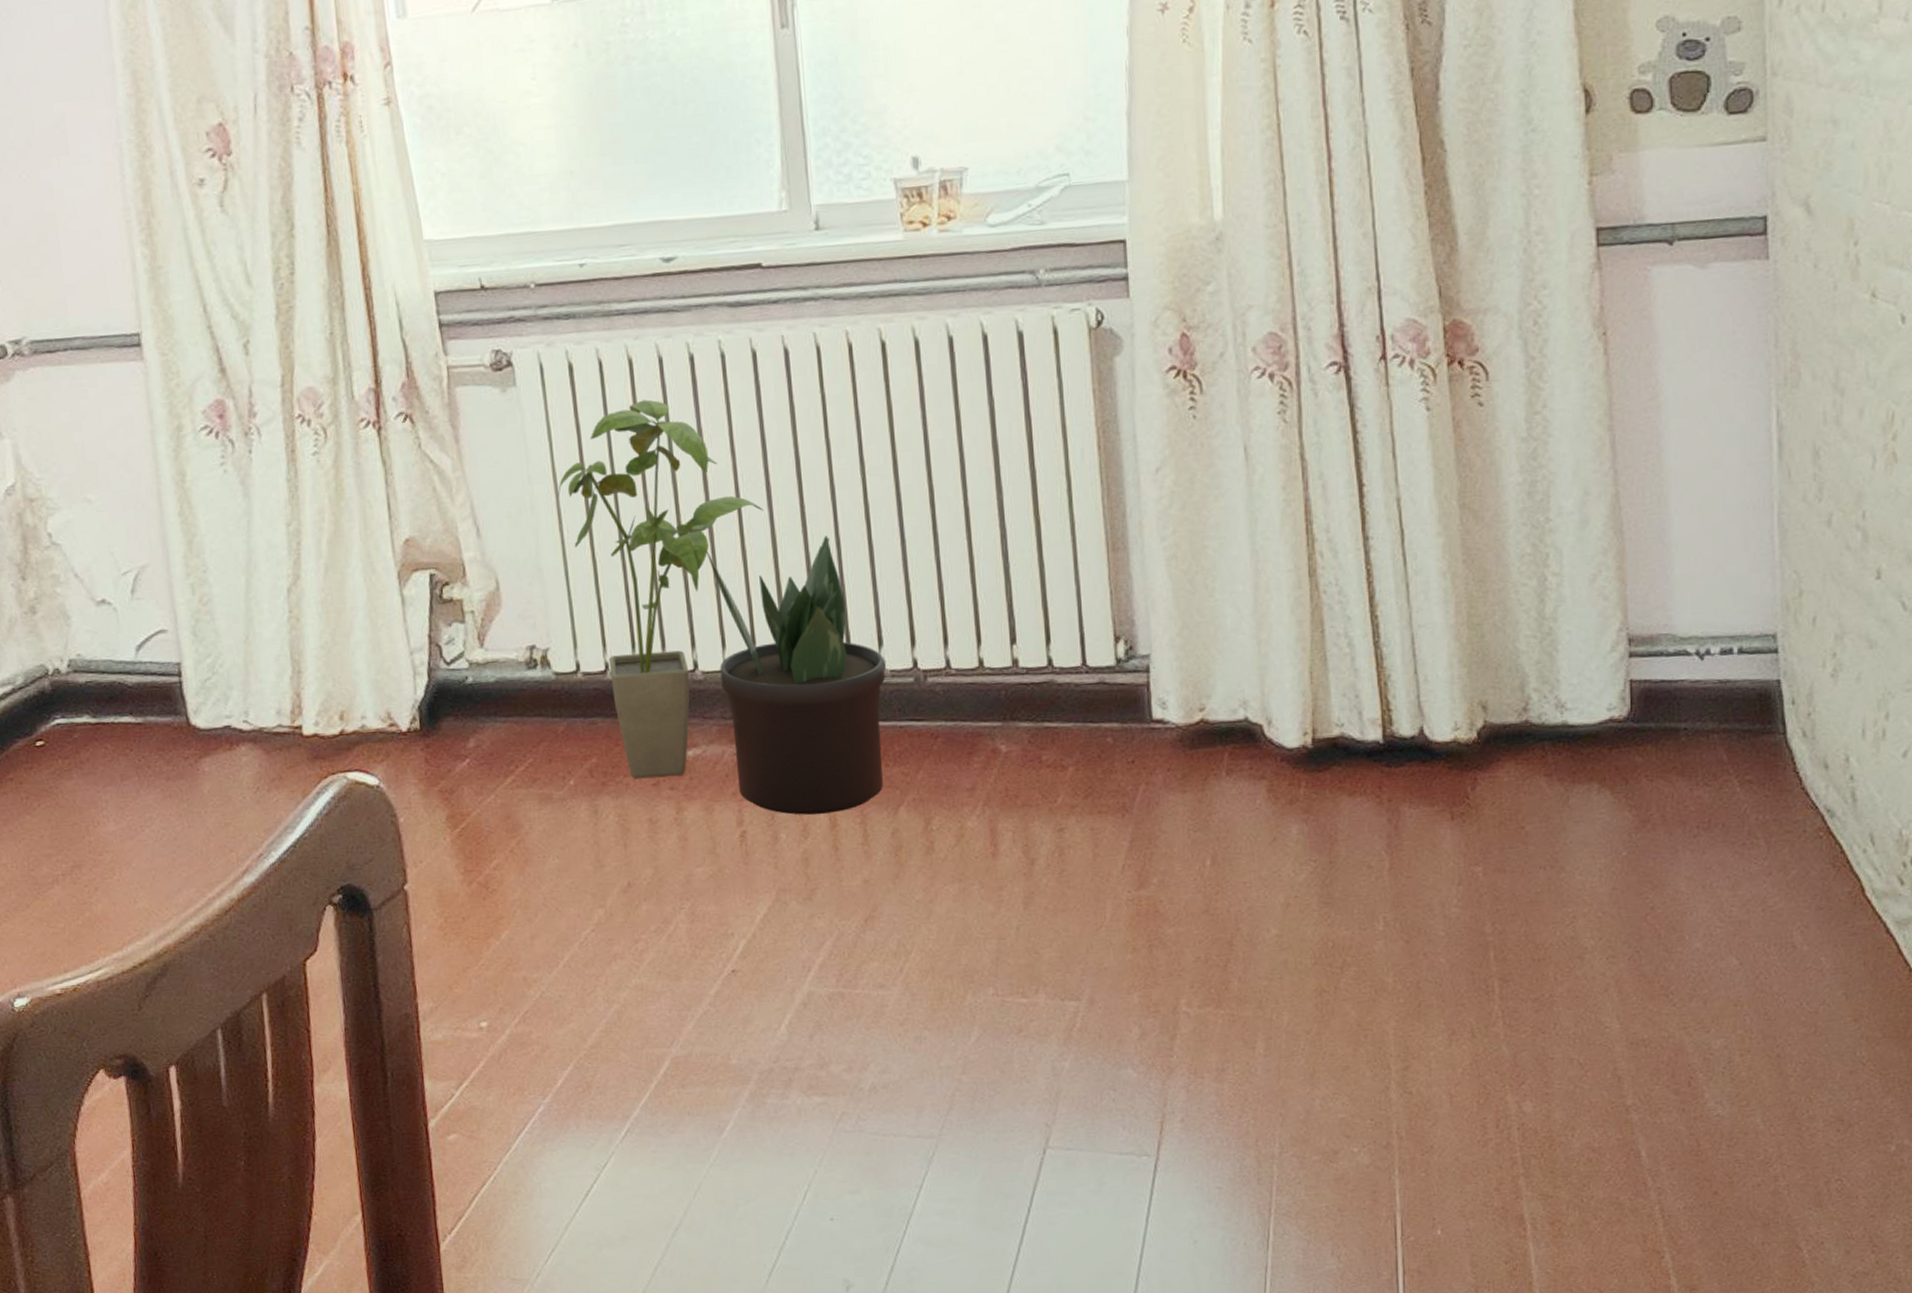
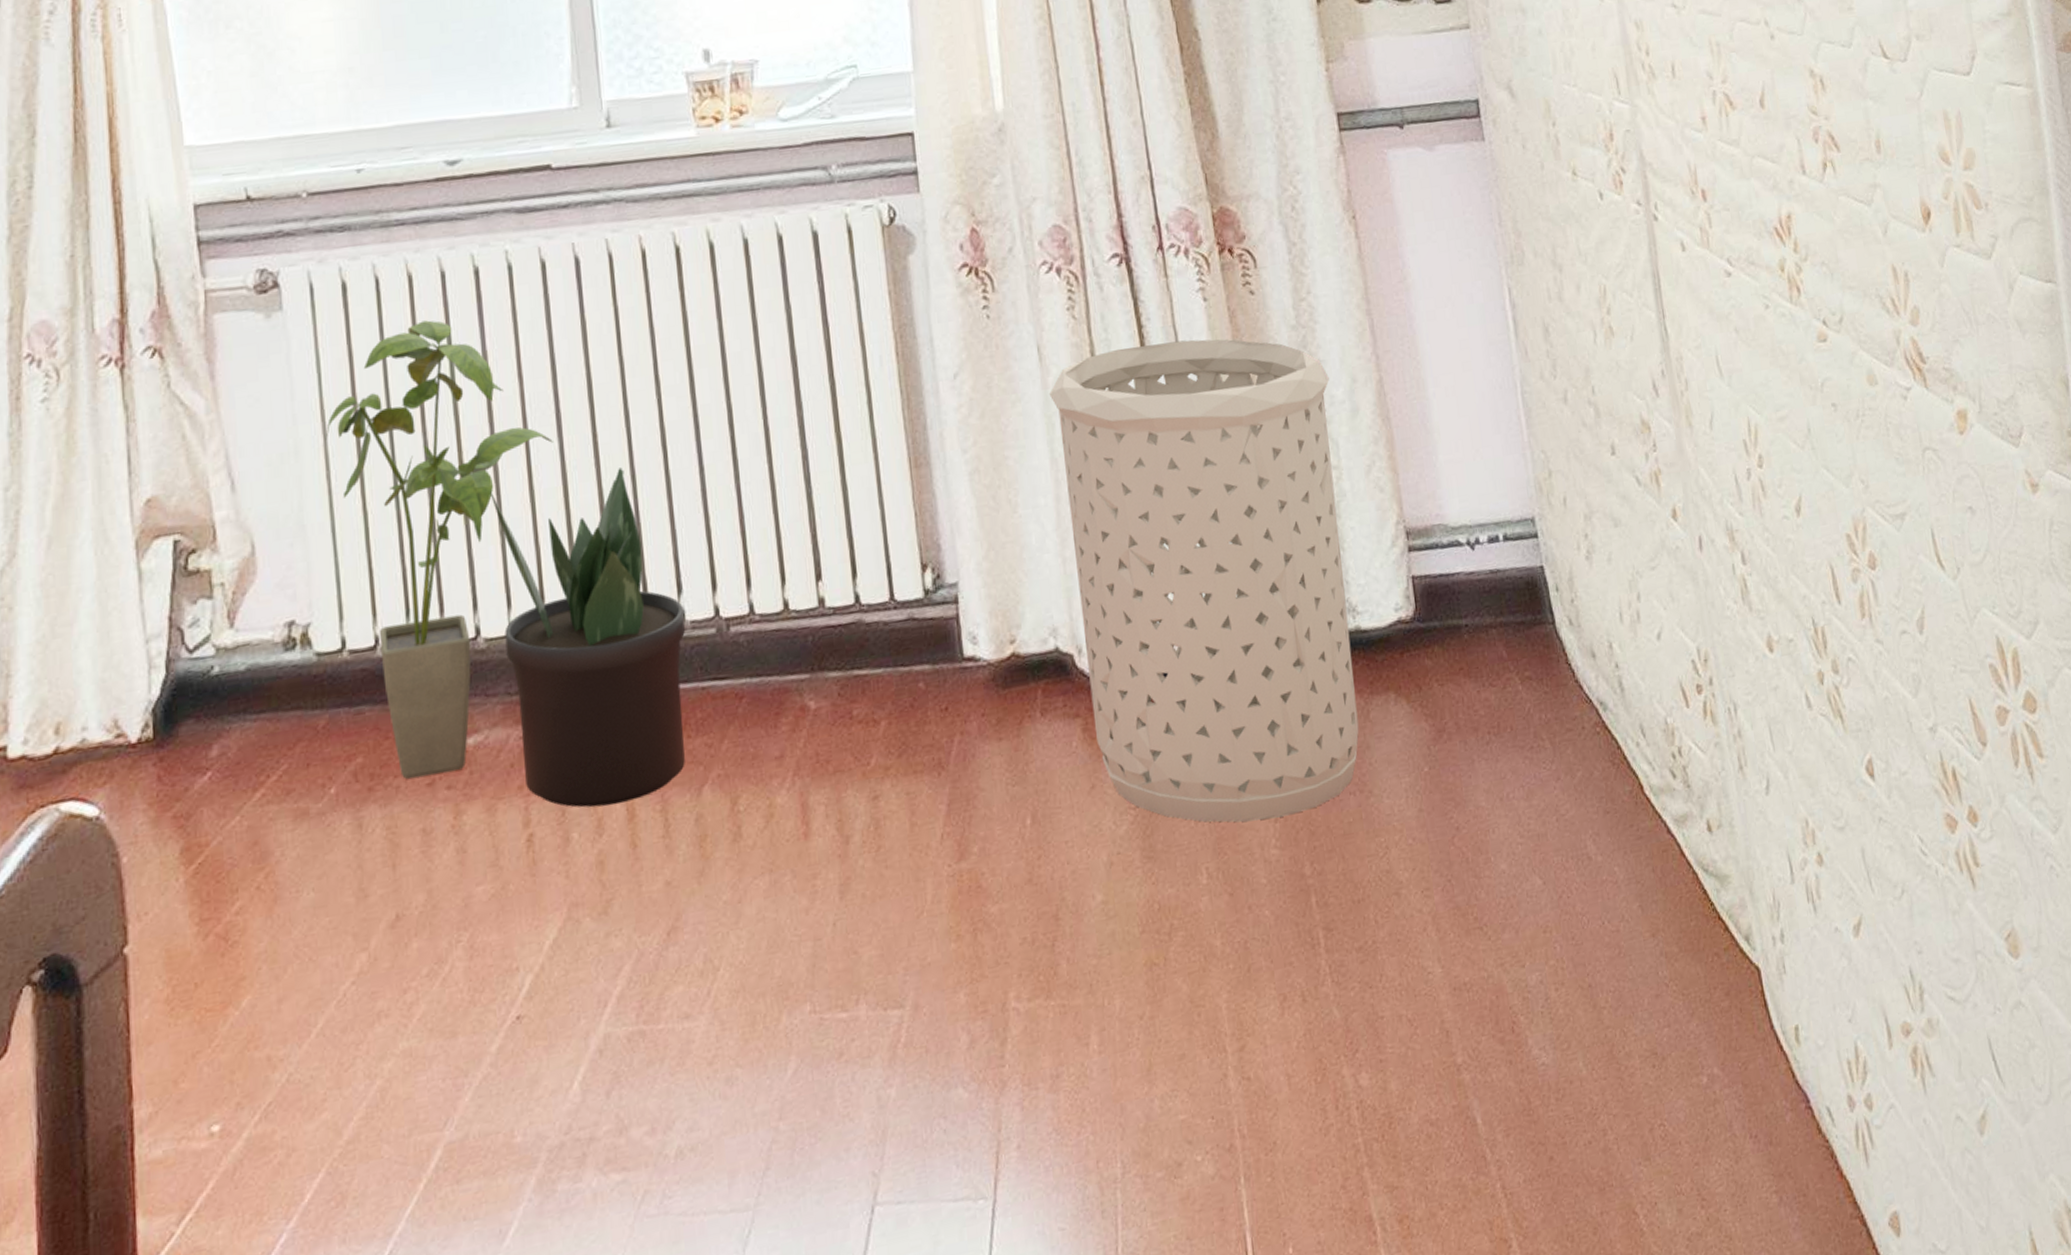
laundry basket: none [1254,447,1559,883] -> present [1050,339,1359,823]

